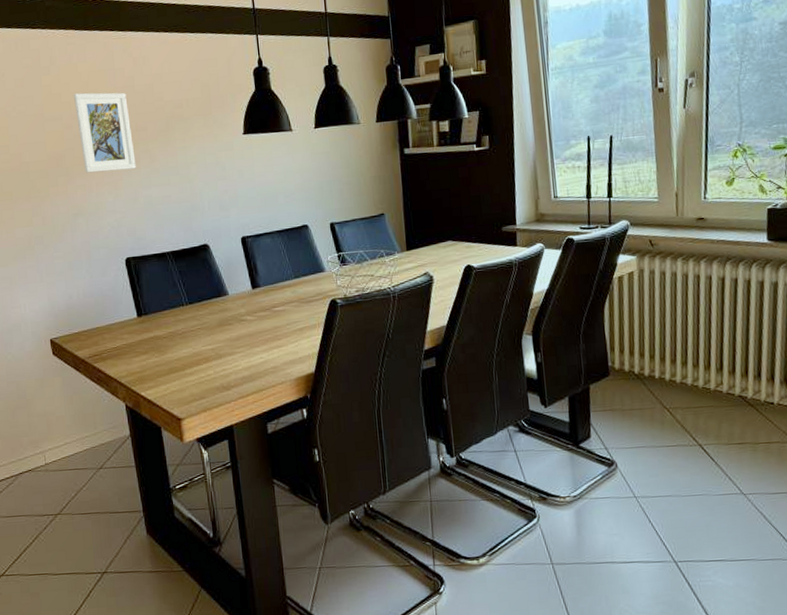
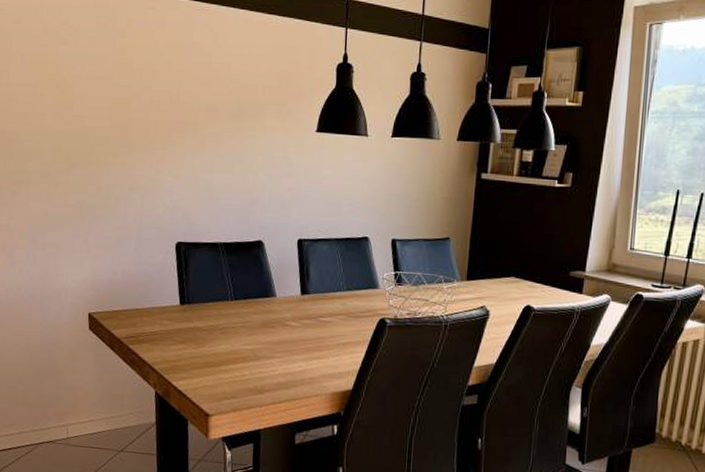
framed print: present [74,92,136,173] -> none [146,62,201,151]

